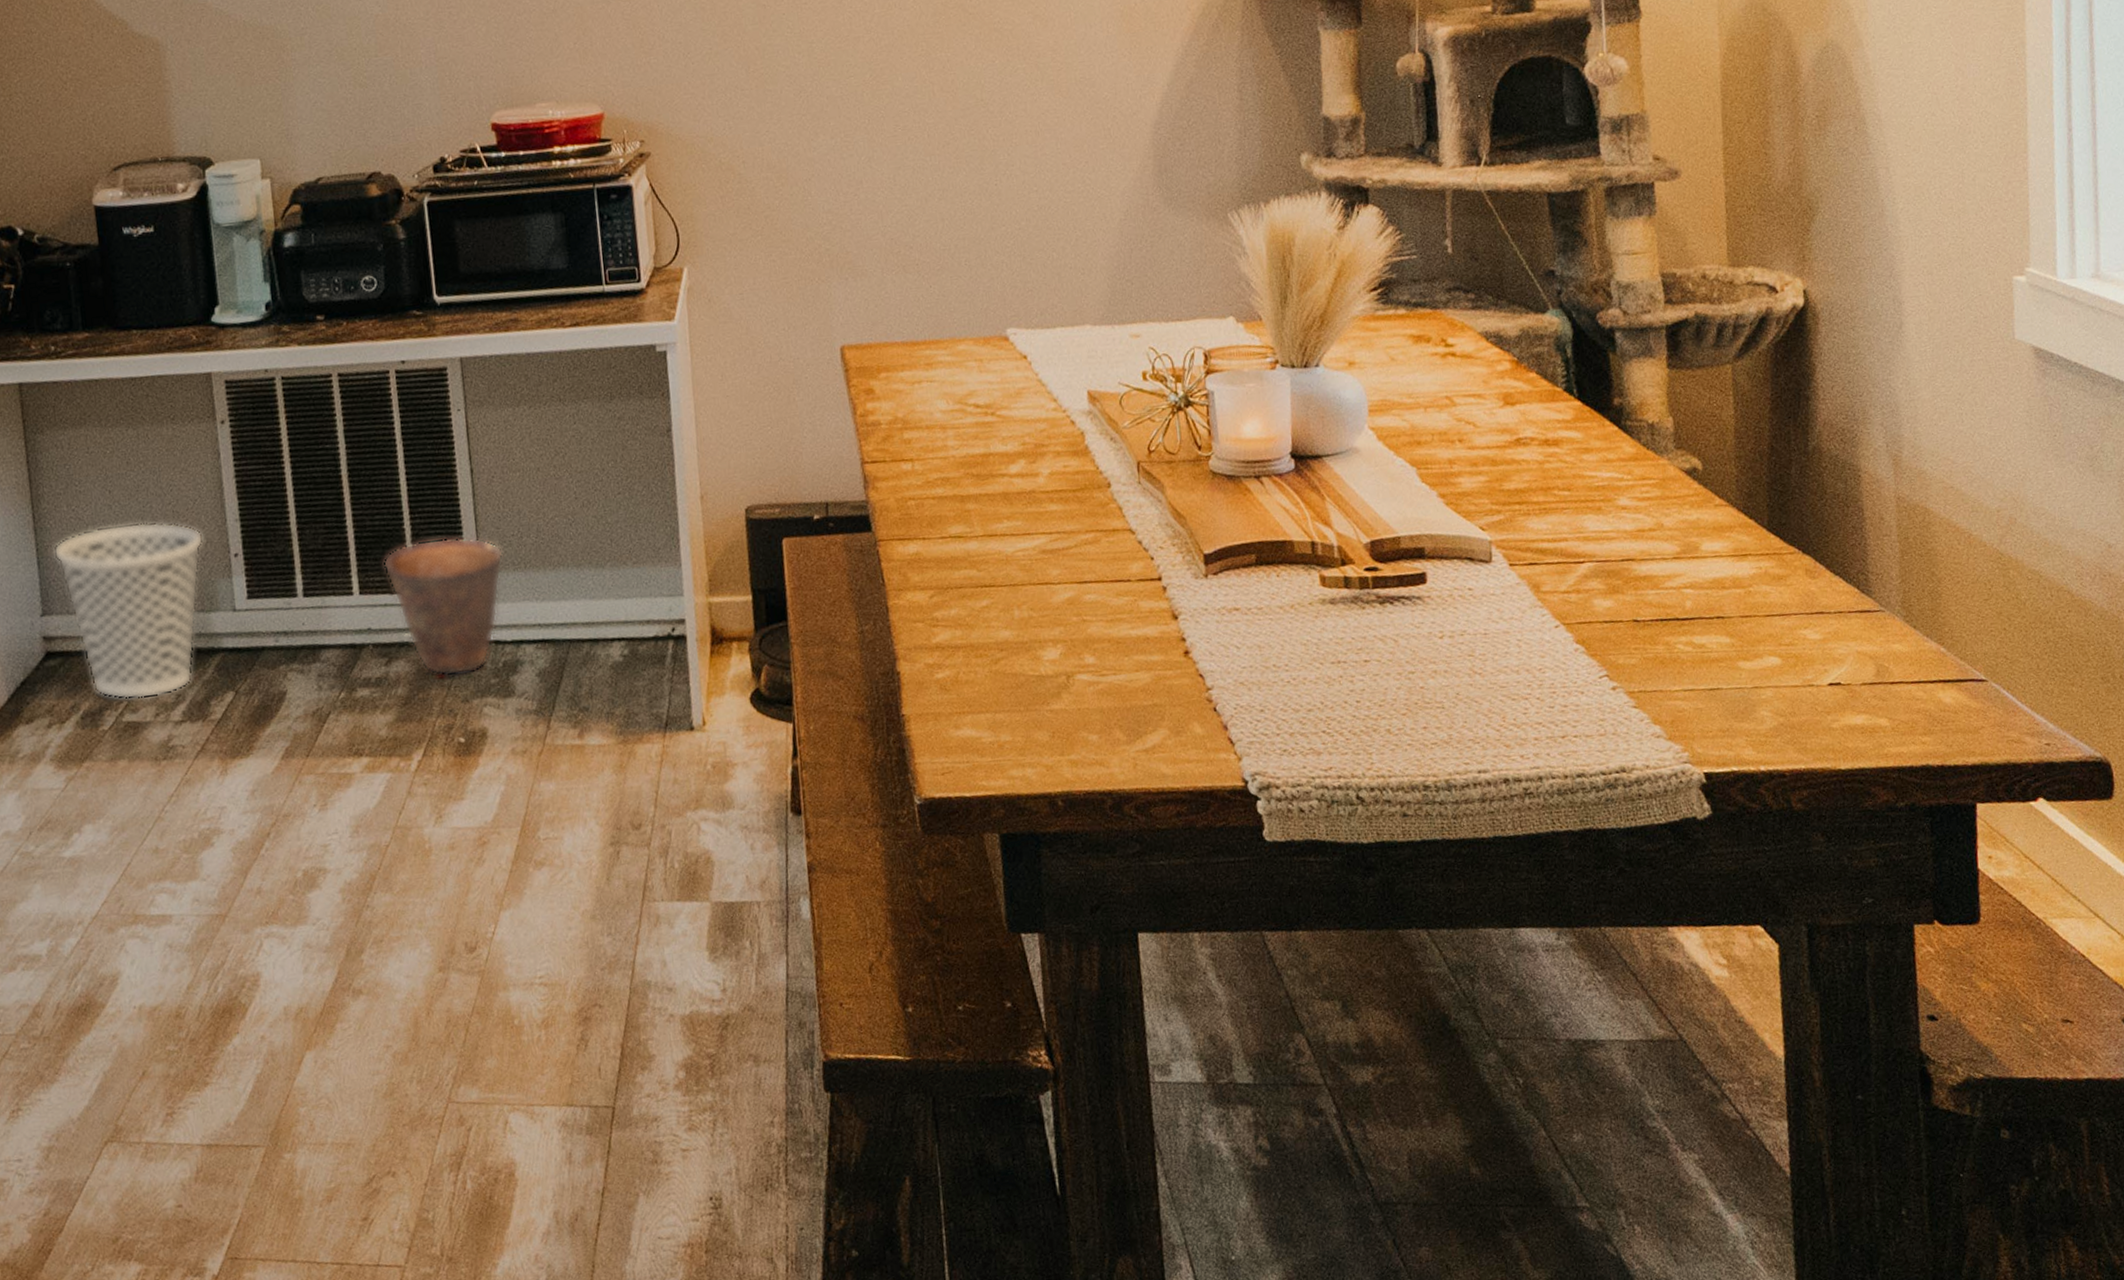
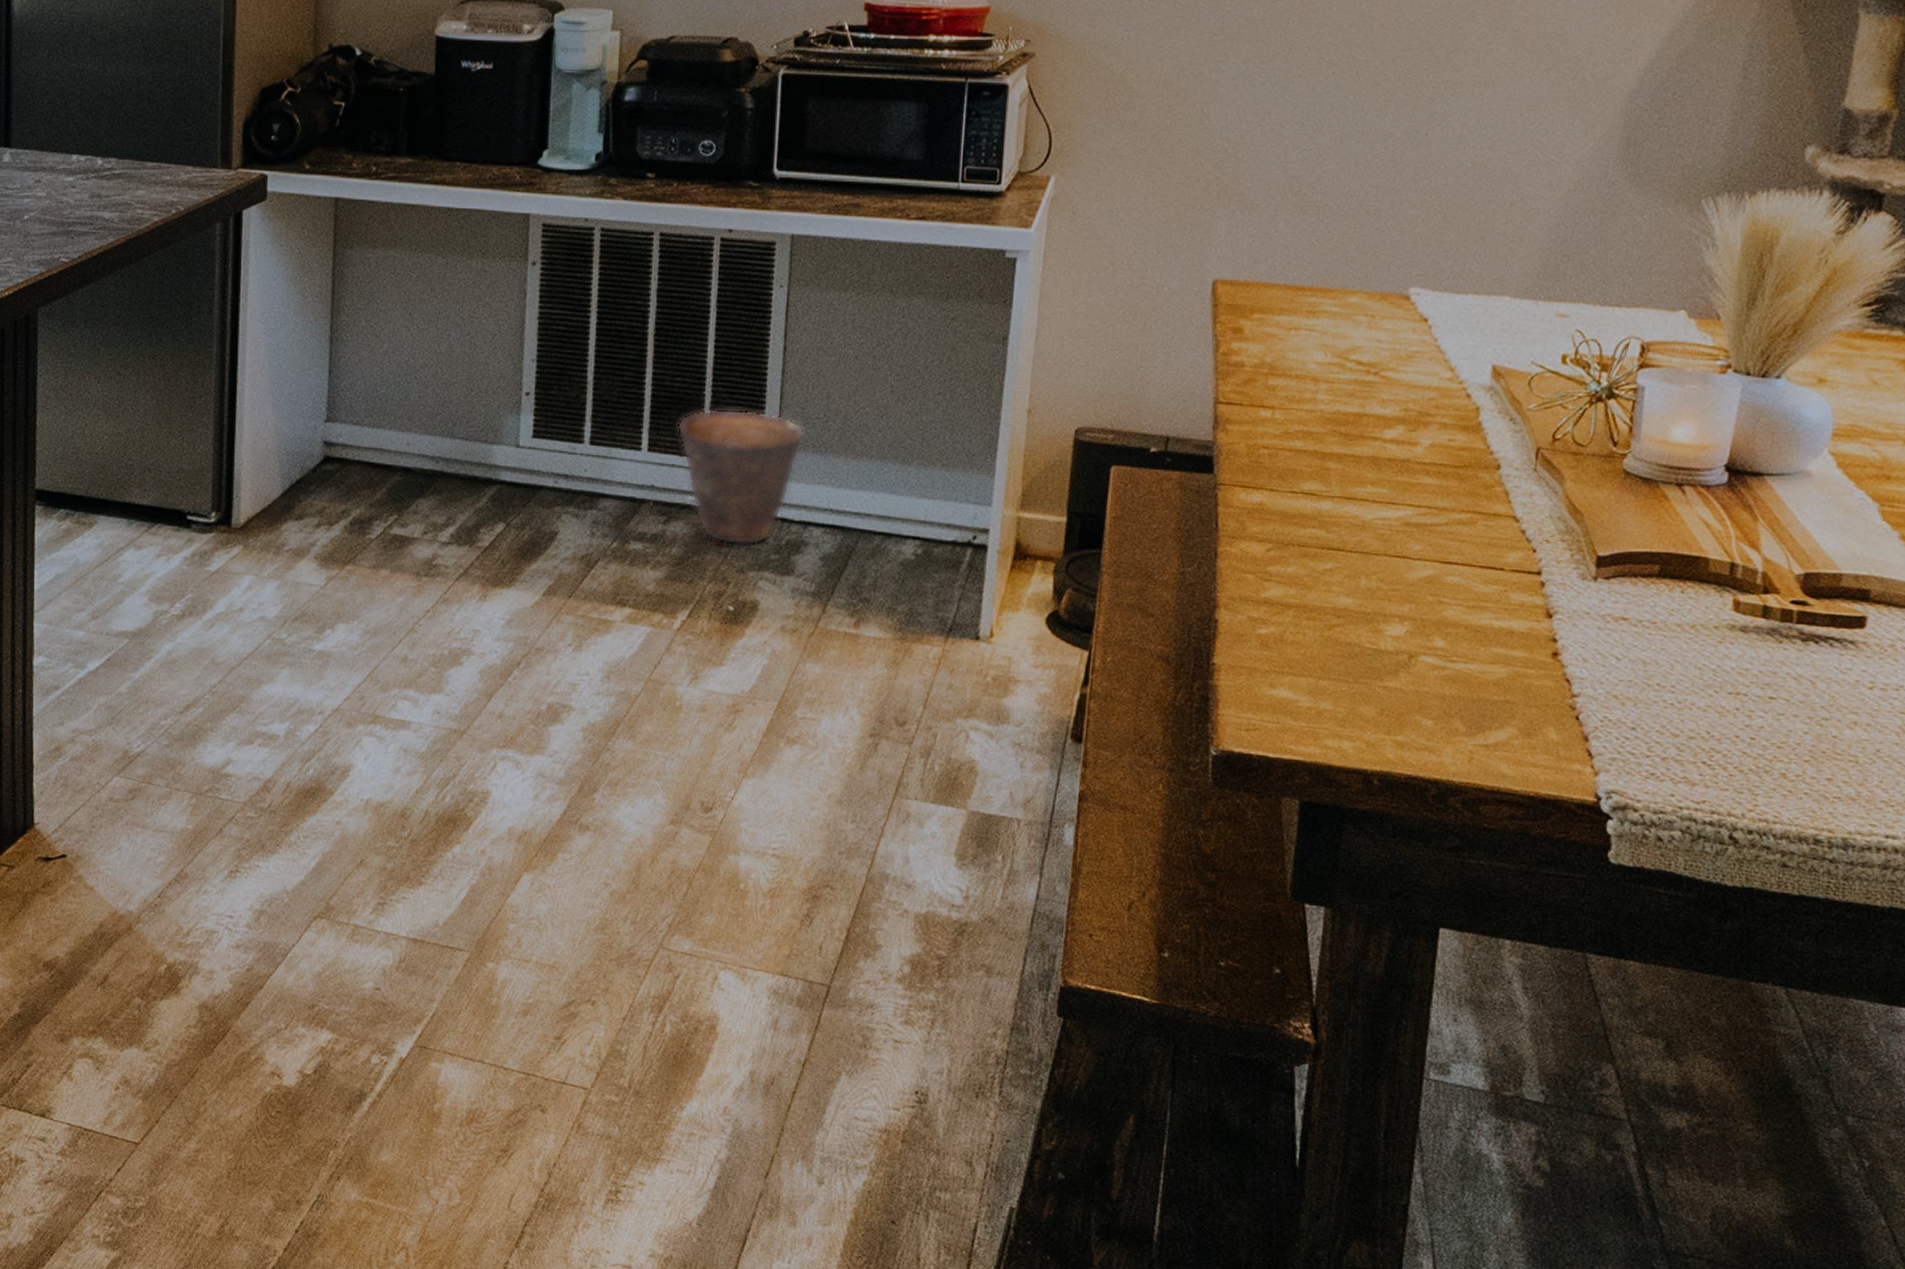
wastebasket: present [53,522,204,700] -> none [346,346,497,516]

